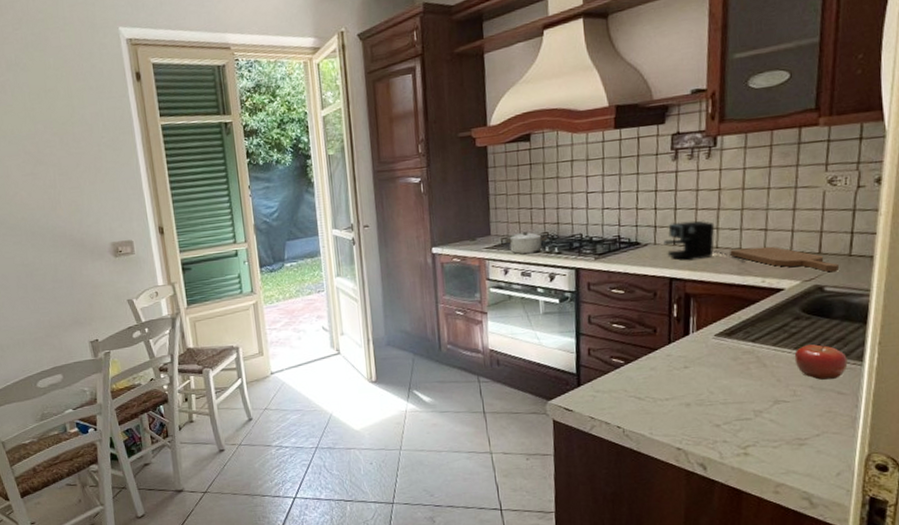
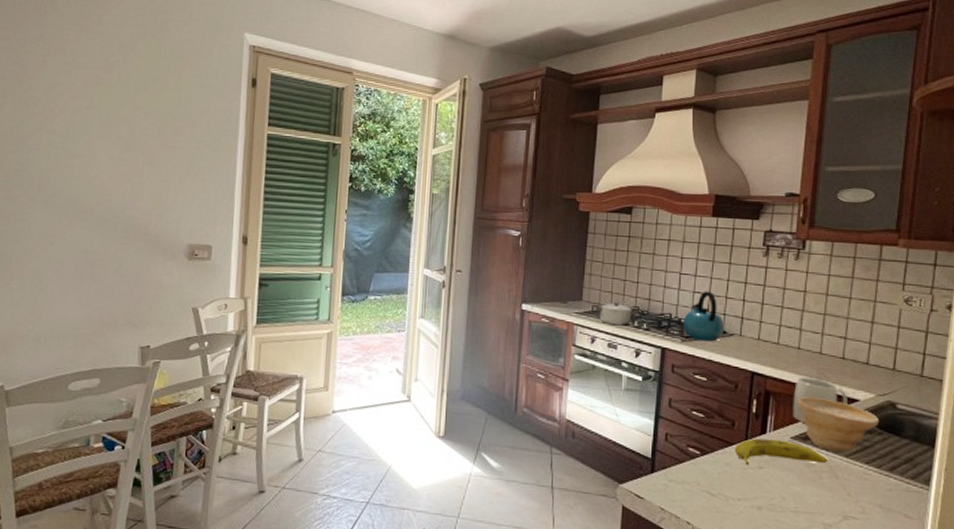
kettle: none [594,205,637,256] -> present [683,291,724,342]
fruit: none [658,338,754,367] -> present [734,438,827,465]
coffee maker: present [663,220,747,263] -> none [749,317,826,368]
mug: none [714,274,772,319] -> present [793,377,848,423]
bowl: none [719,292,806,342] -> present [797,396,879,452]
cutting board: present [730,246,840,272] -> none [811,353,912,391]
fruit: present [794,342,848,380] -> none [865,461,916,501]

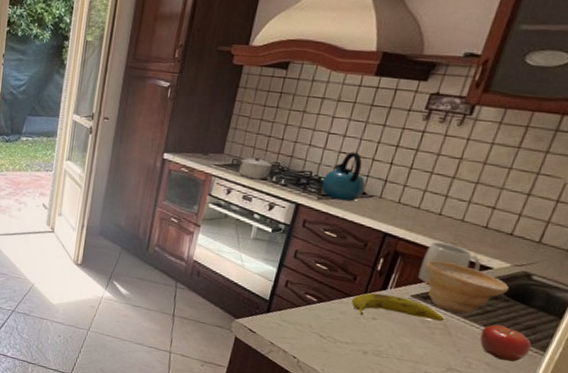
fruit: none [865,461,916,501] -> present [479,325,532,362]

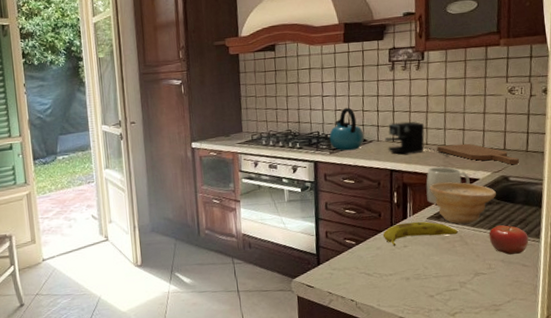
cooking pot: present [234,157,278,180] -> none [253,129,291,149]
coffee maker: none [389,181,466,235] -> present [384,121,450,157]
cutting board: none [451,220,555,264] -> present [437,143,520,165]

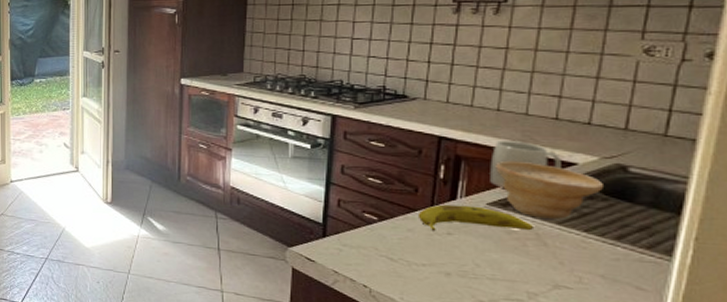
kettle: present [329,107,364,151] -> none [356,55,405,107]
coffee maker: present [384,121,450,157] -> none [435,79,534,130]
cutting board: present [437,143,520,165] -> none [514,114,651,152]
fruit: present [489,223,529,255] -> none [583,229,652,271]

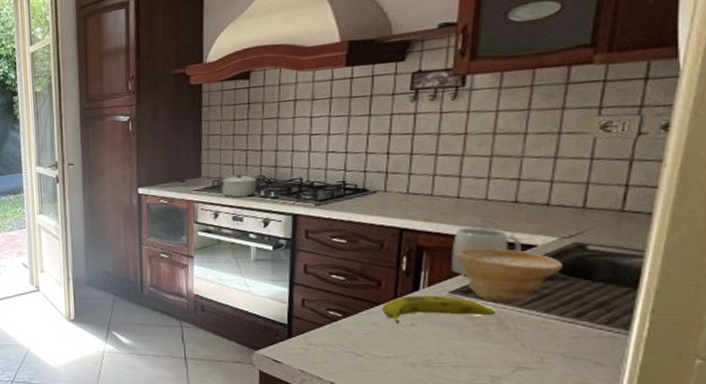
cooking pot: none [257,72,304,95] -> present [215,174,264,198]

